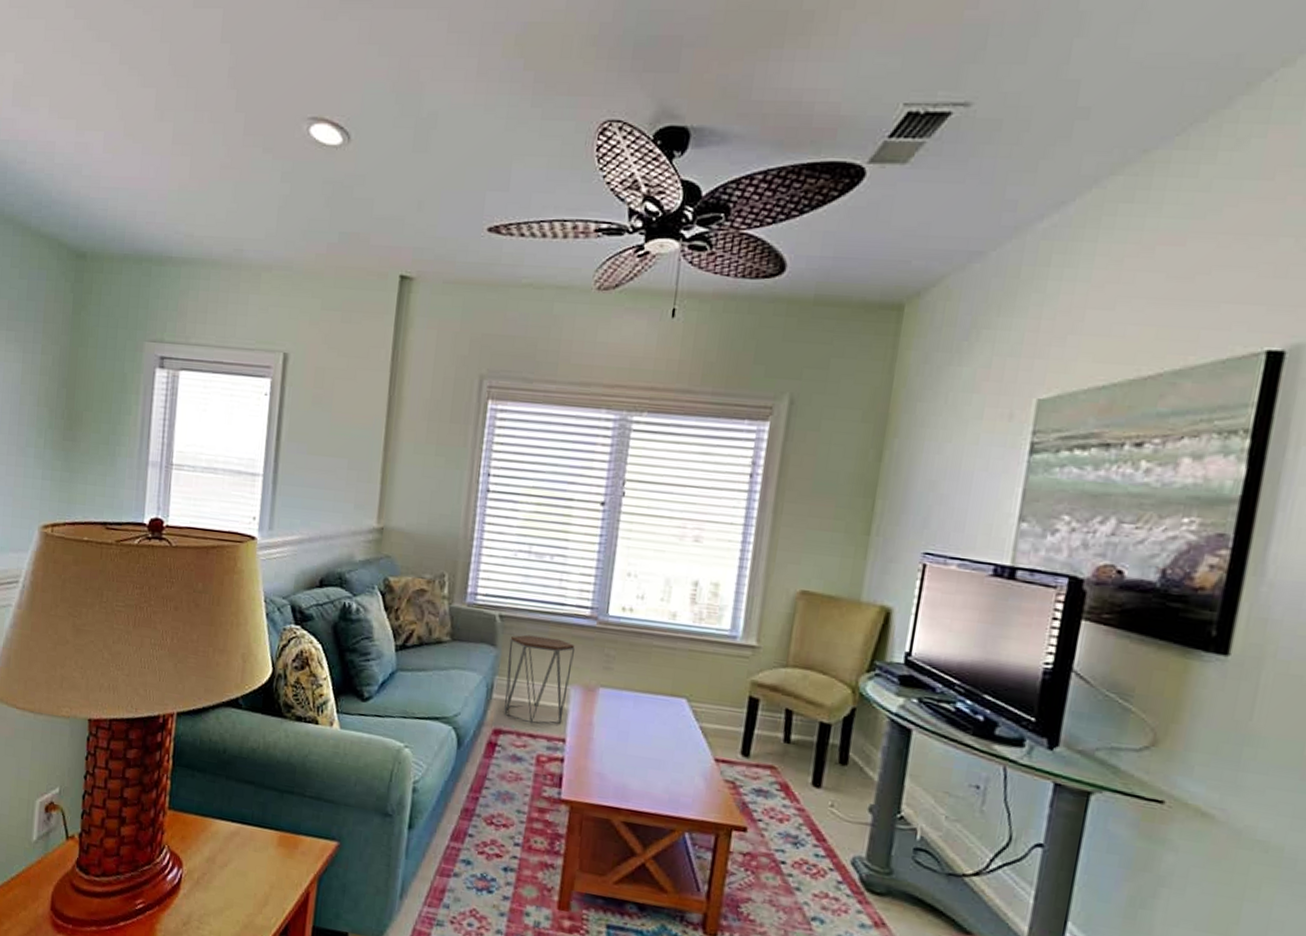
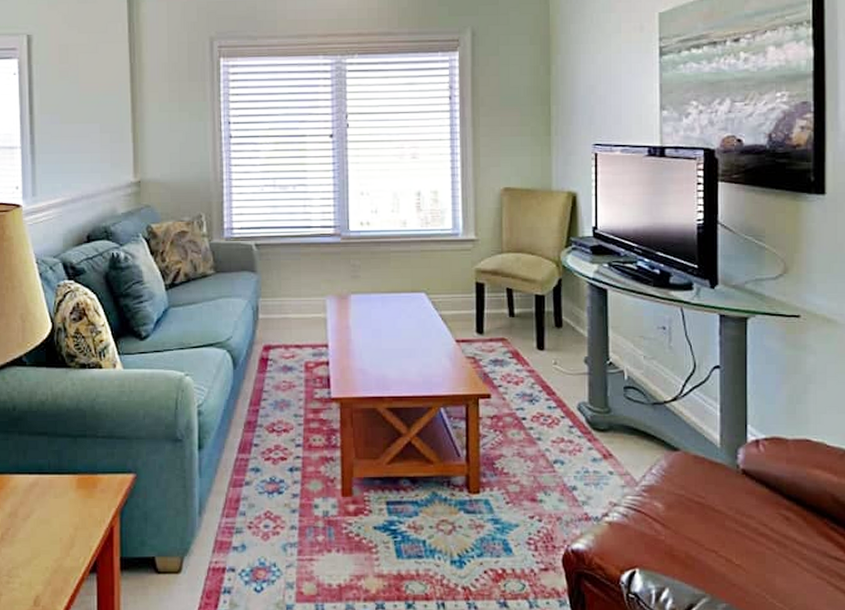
side table: present [504,634,575,725] -> none [267,257,325,336]

